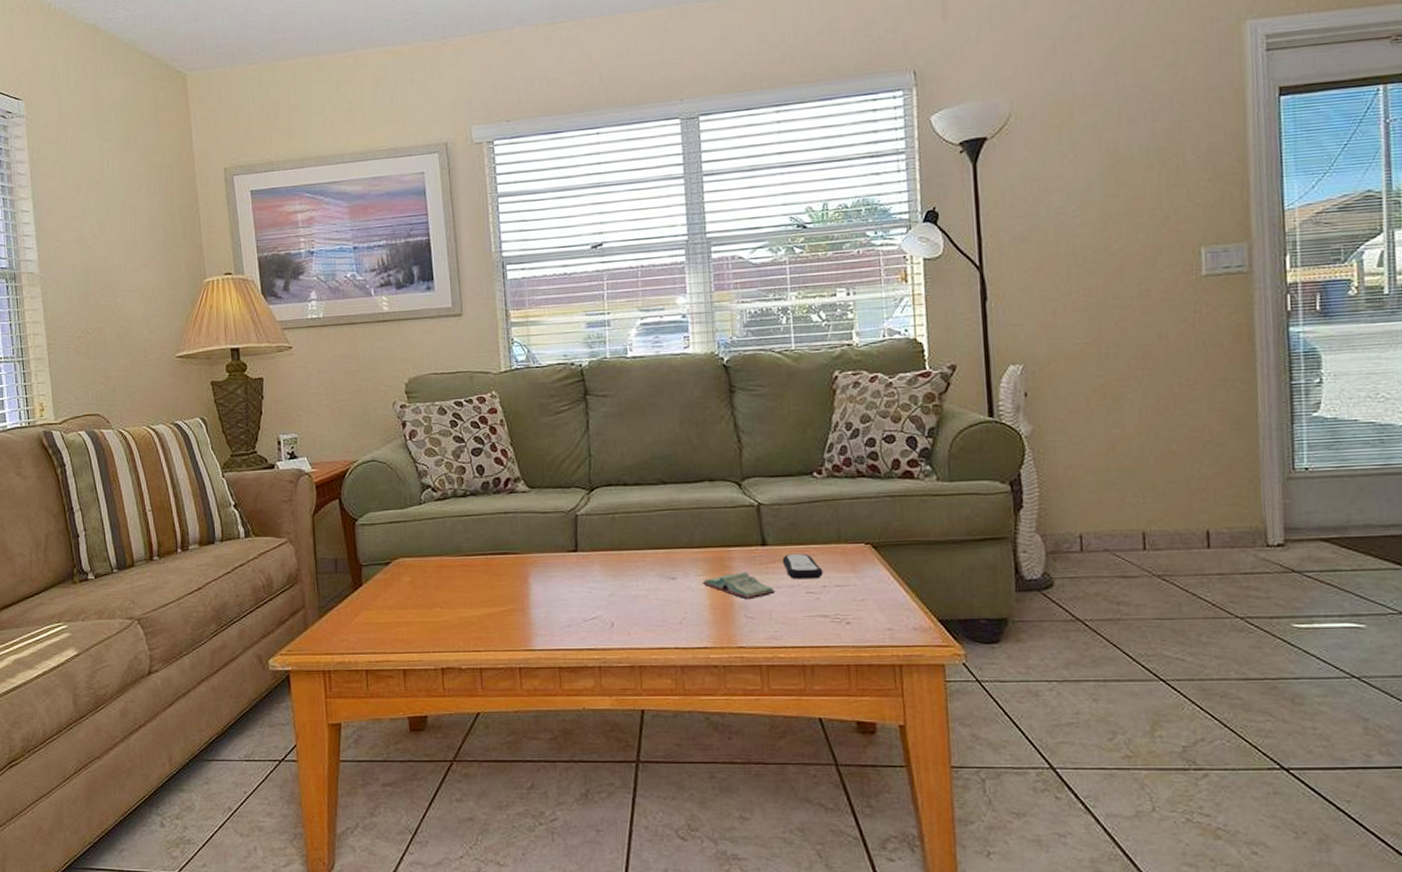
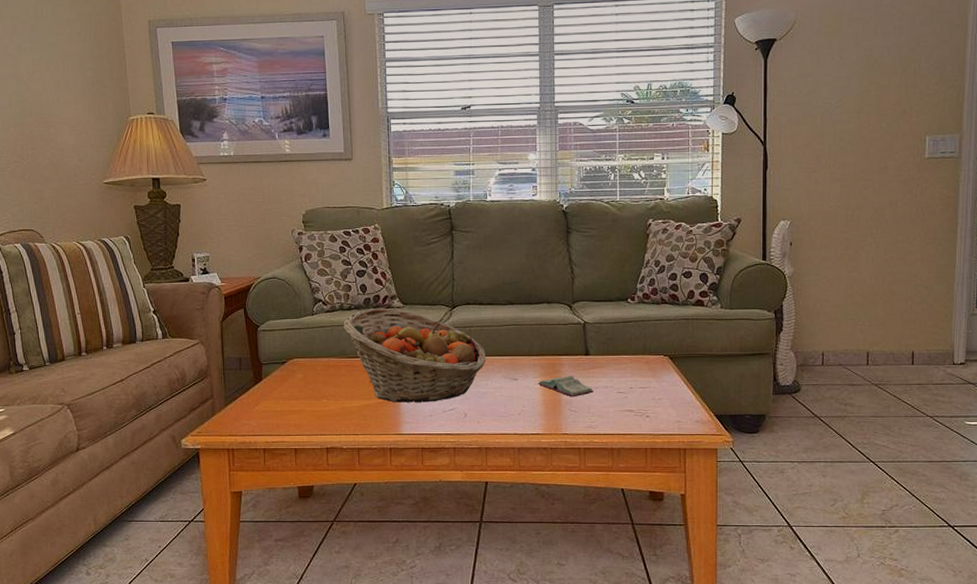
fruit basket: none [457,493,636,610] -> present [343,307,487,403]
remote control: present [782,553,823,580] -> none [600,362,631,382]

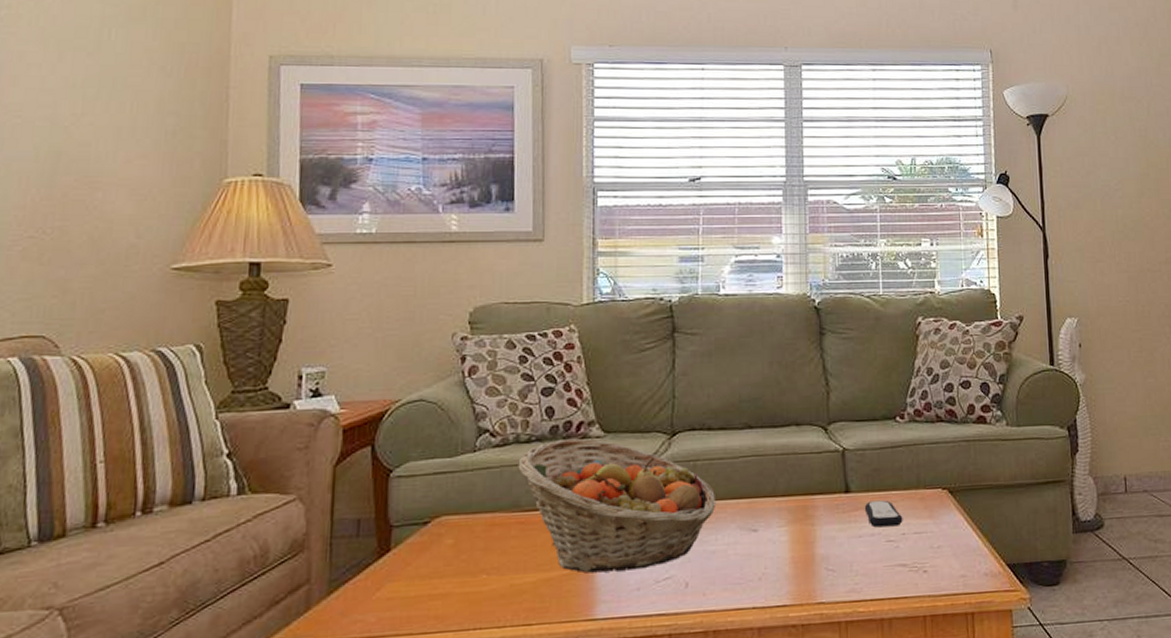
book: present [538,376,594,397] -> none [785,521,858,551]
remote control: none [600,362,631,382] -> present [864,500,903,528]

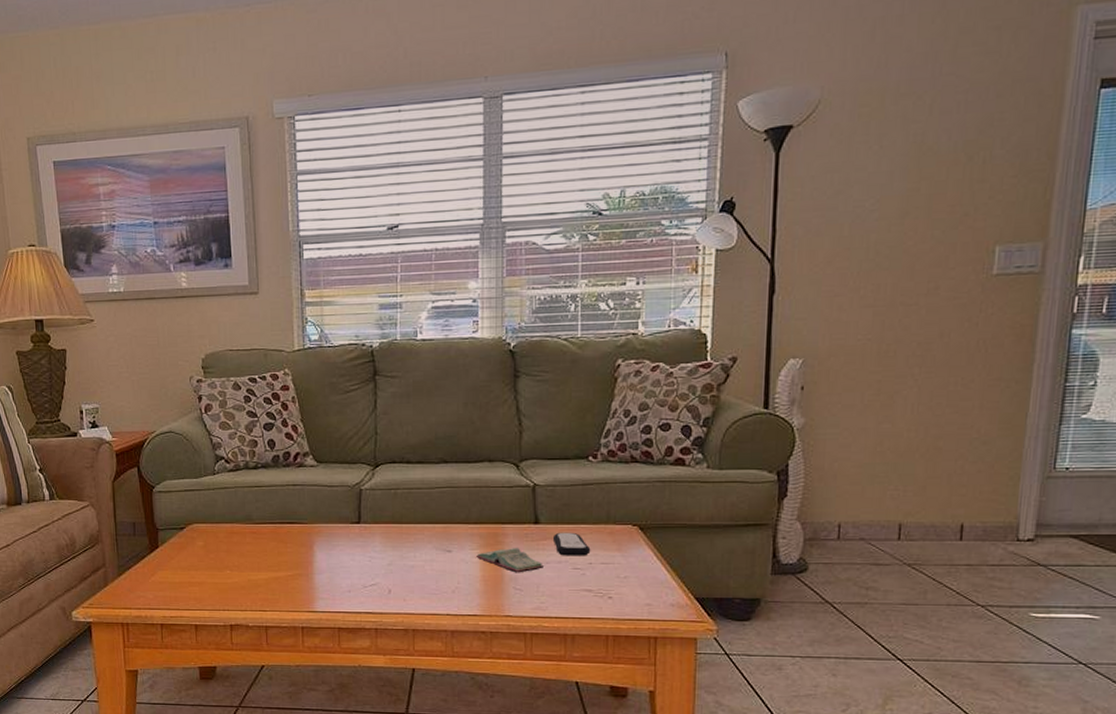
fruit basket: present [518,438,717,573] -> none [248,466,415,576]
book: none [785,521,858,551] -> present [477,548,545,573]

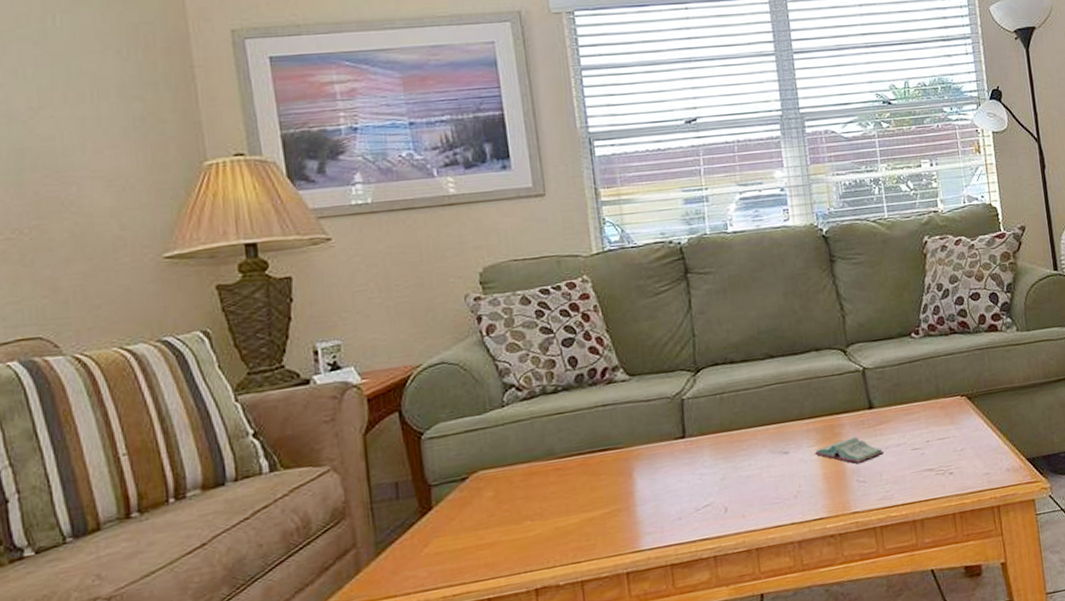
remote control: present [552,532,591,556] -> none [888,412,926,438]

